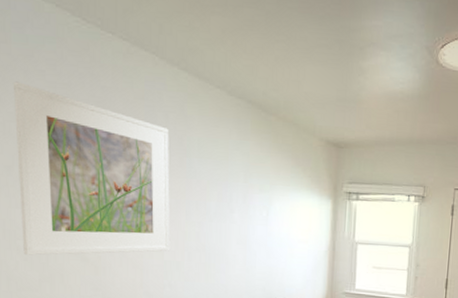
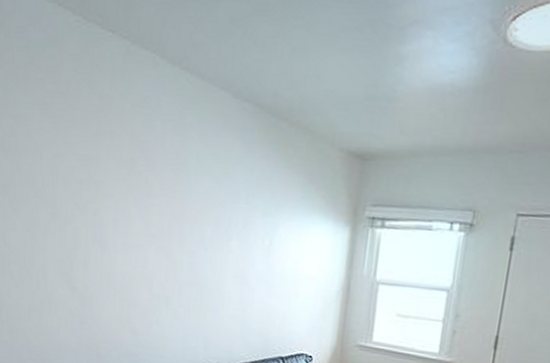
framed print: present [14,81,171,255] -> none [14,92,166,284]

